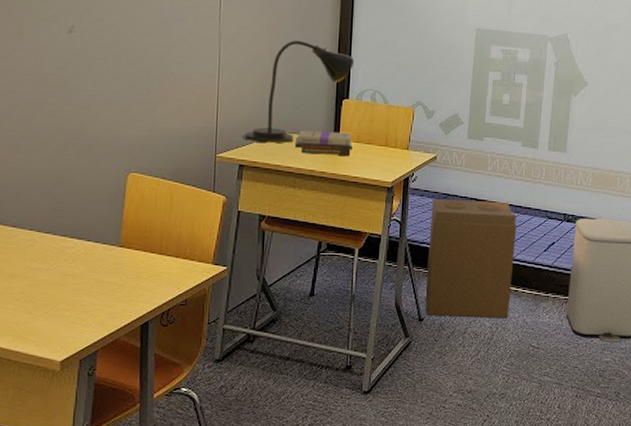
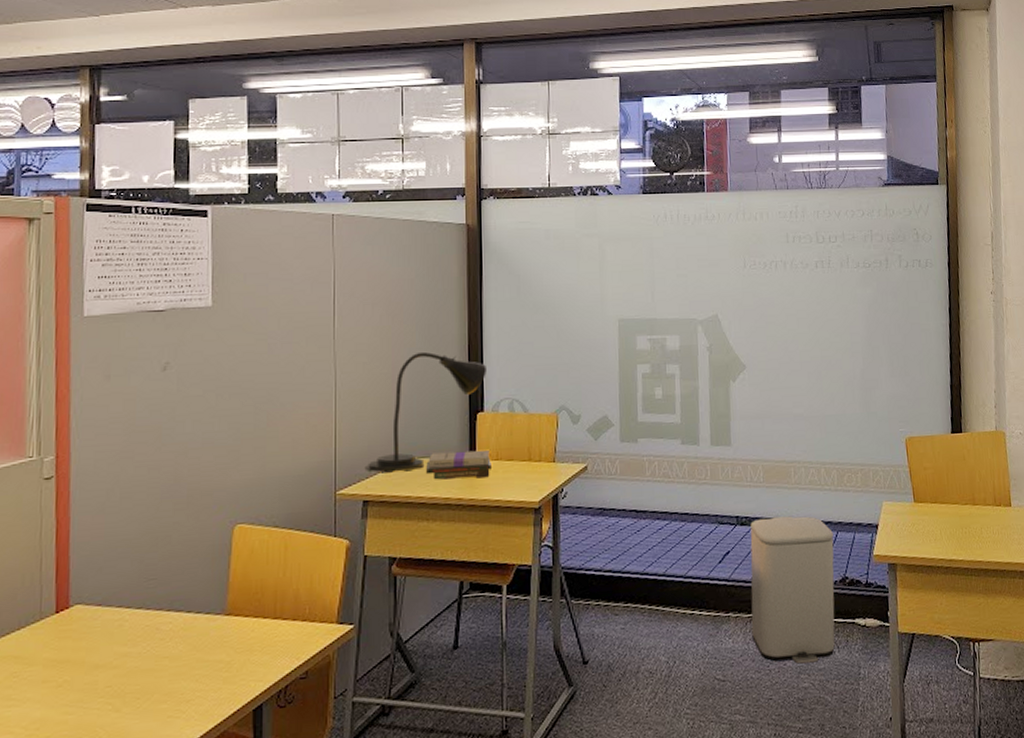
cardboard box: present [425,198,517,319] -> none [586,510,687,656]

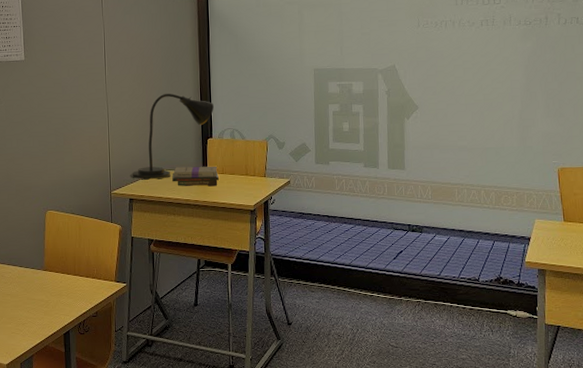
pedal bin: present [750,516,835,664] -> none [419,226,491,341]

